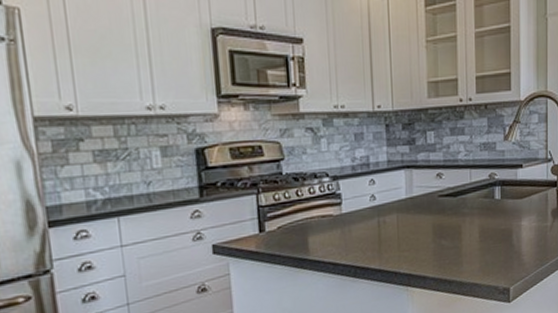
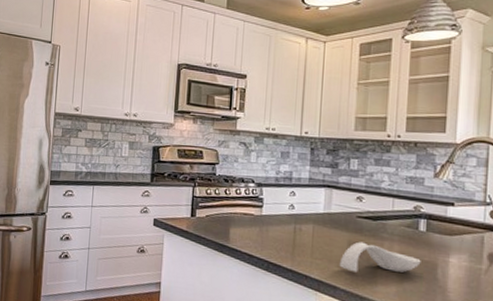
spoon rest: none [426,222,499,257] -> present [339,241,421,273]

